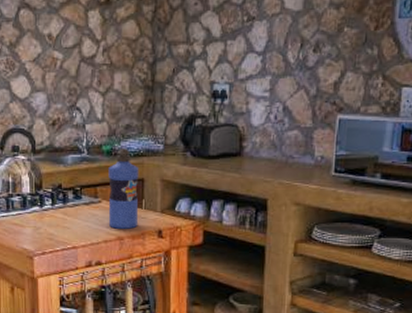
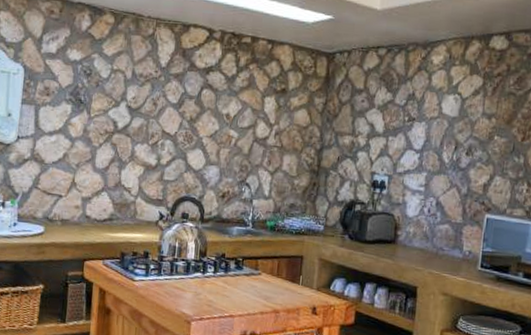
water bottle: present [108,148,139,229] -> none [266,225,300,303]

